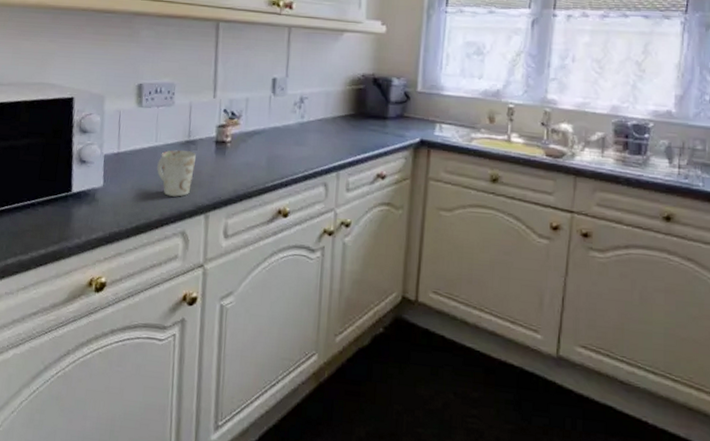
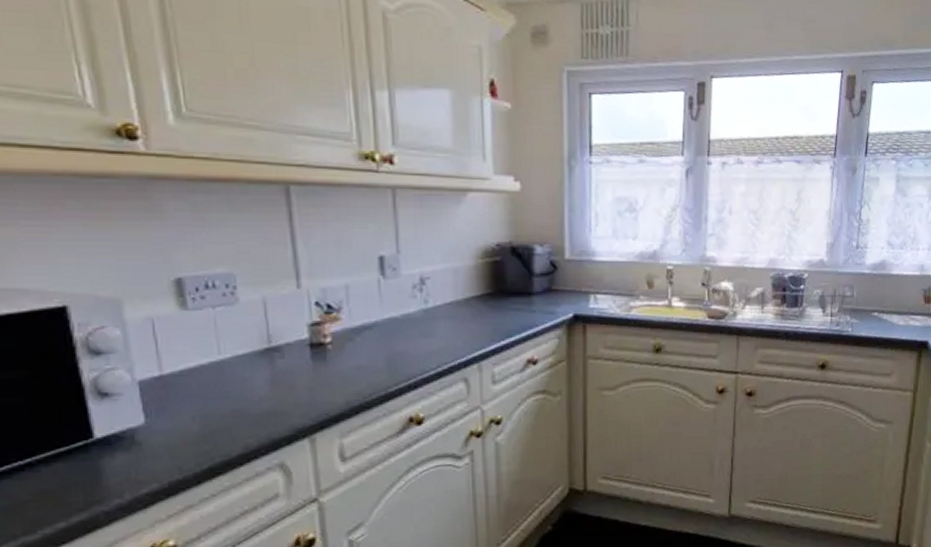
mug: present [157,150,196,197] -> none [227,361,284,423]

